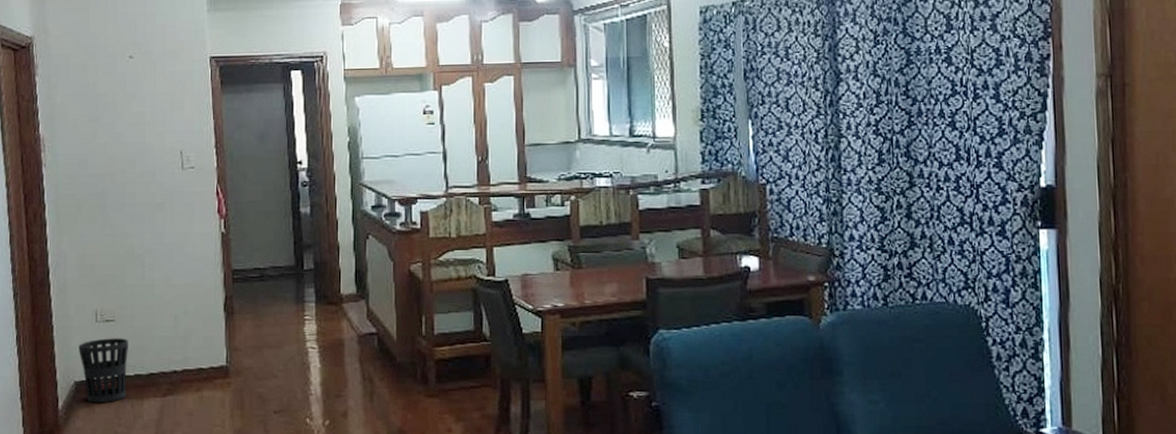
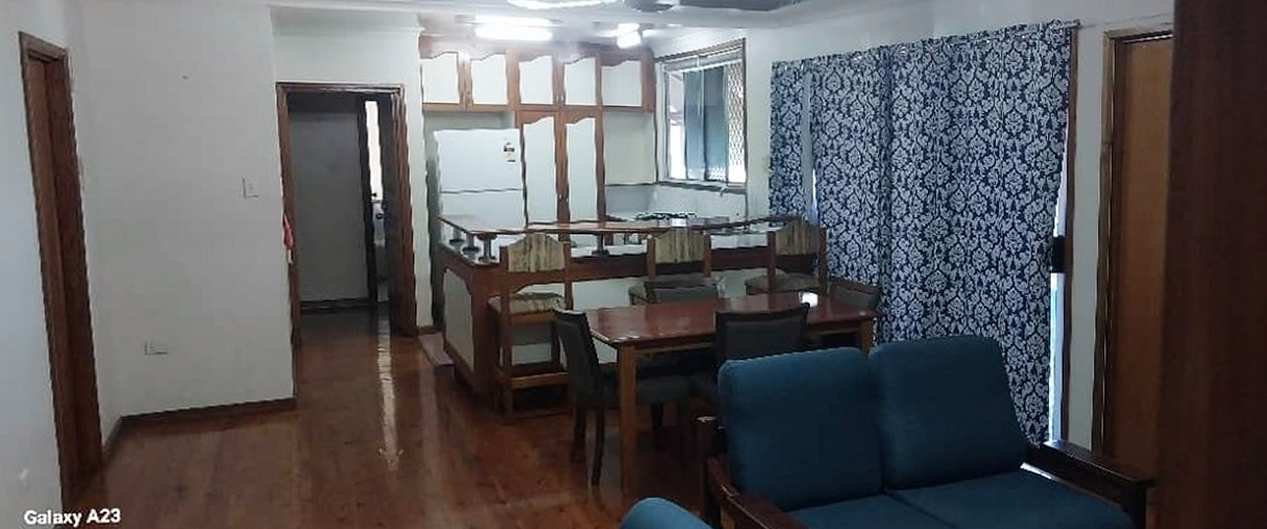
wastebasket: present [79,338,128,403] -> none [125,371,183,438]

